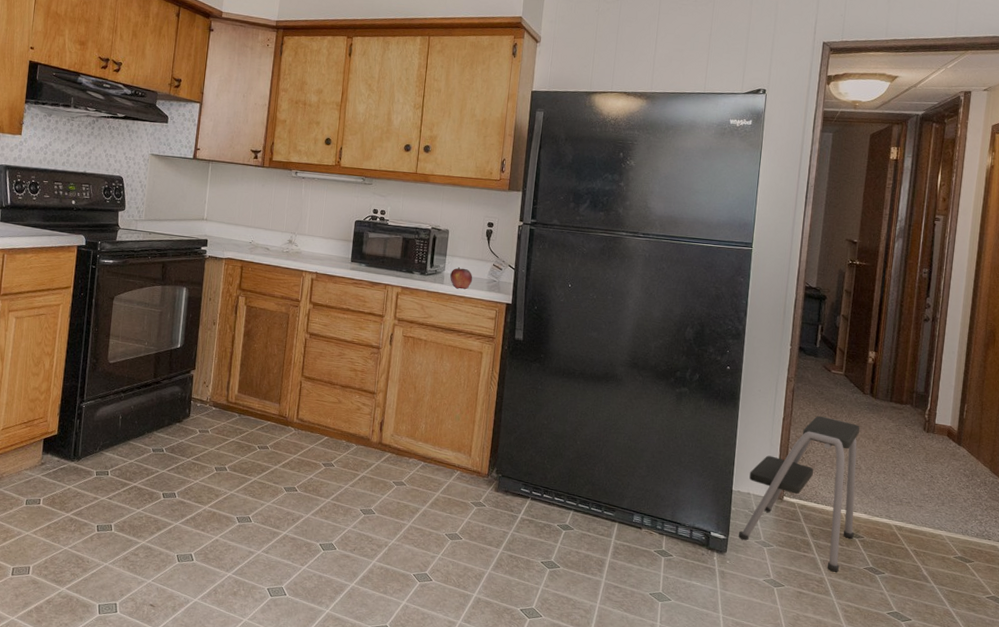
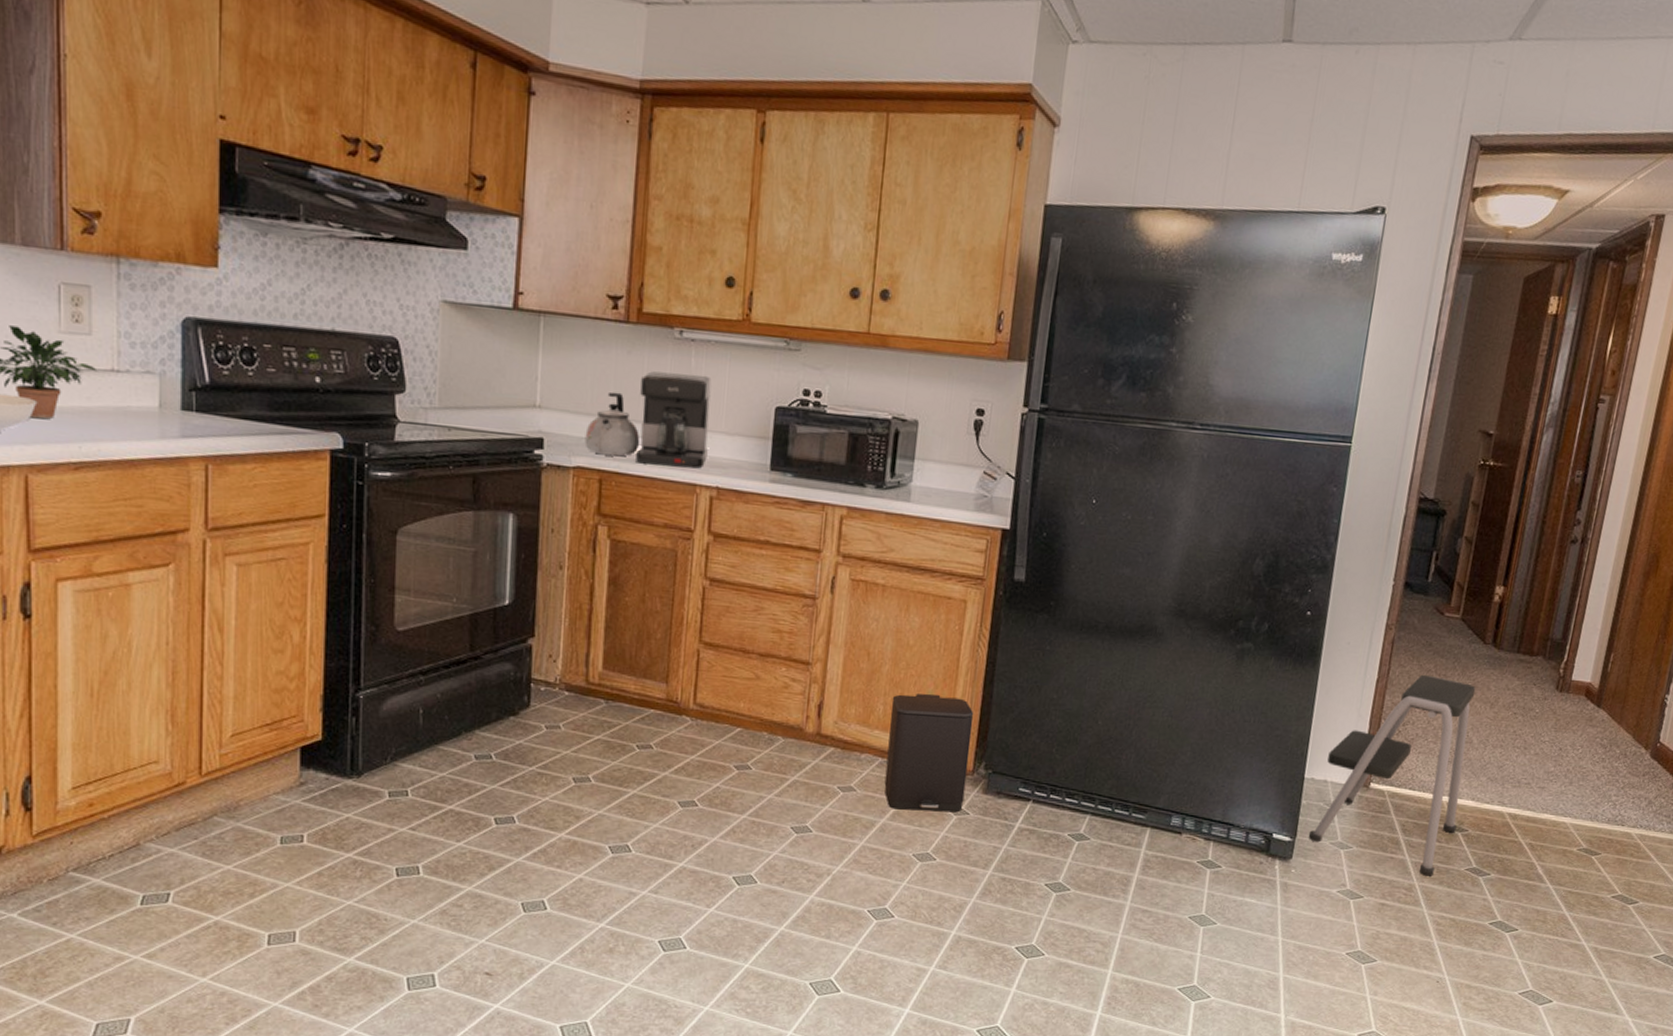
kettle: none [233,210,268,252] -> present [584,391,641,457]
coffee maker: none [265,197,315,260] -> present [636,371,712,468]
pedal bin: none [425,417,488,505] -> present [884,694,973,813]
fruit: present [449,266,473,290] -> none [919,475,954,510]

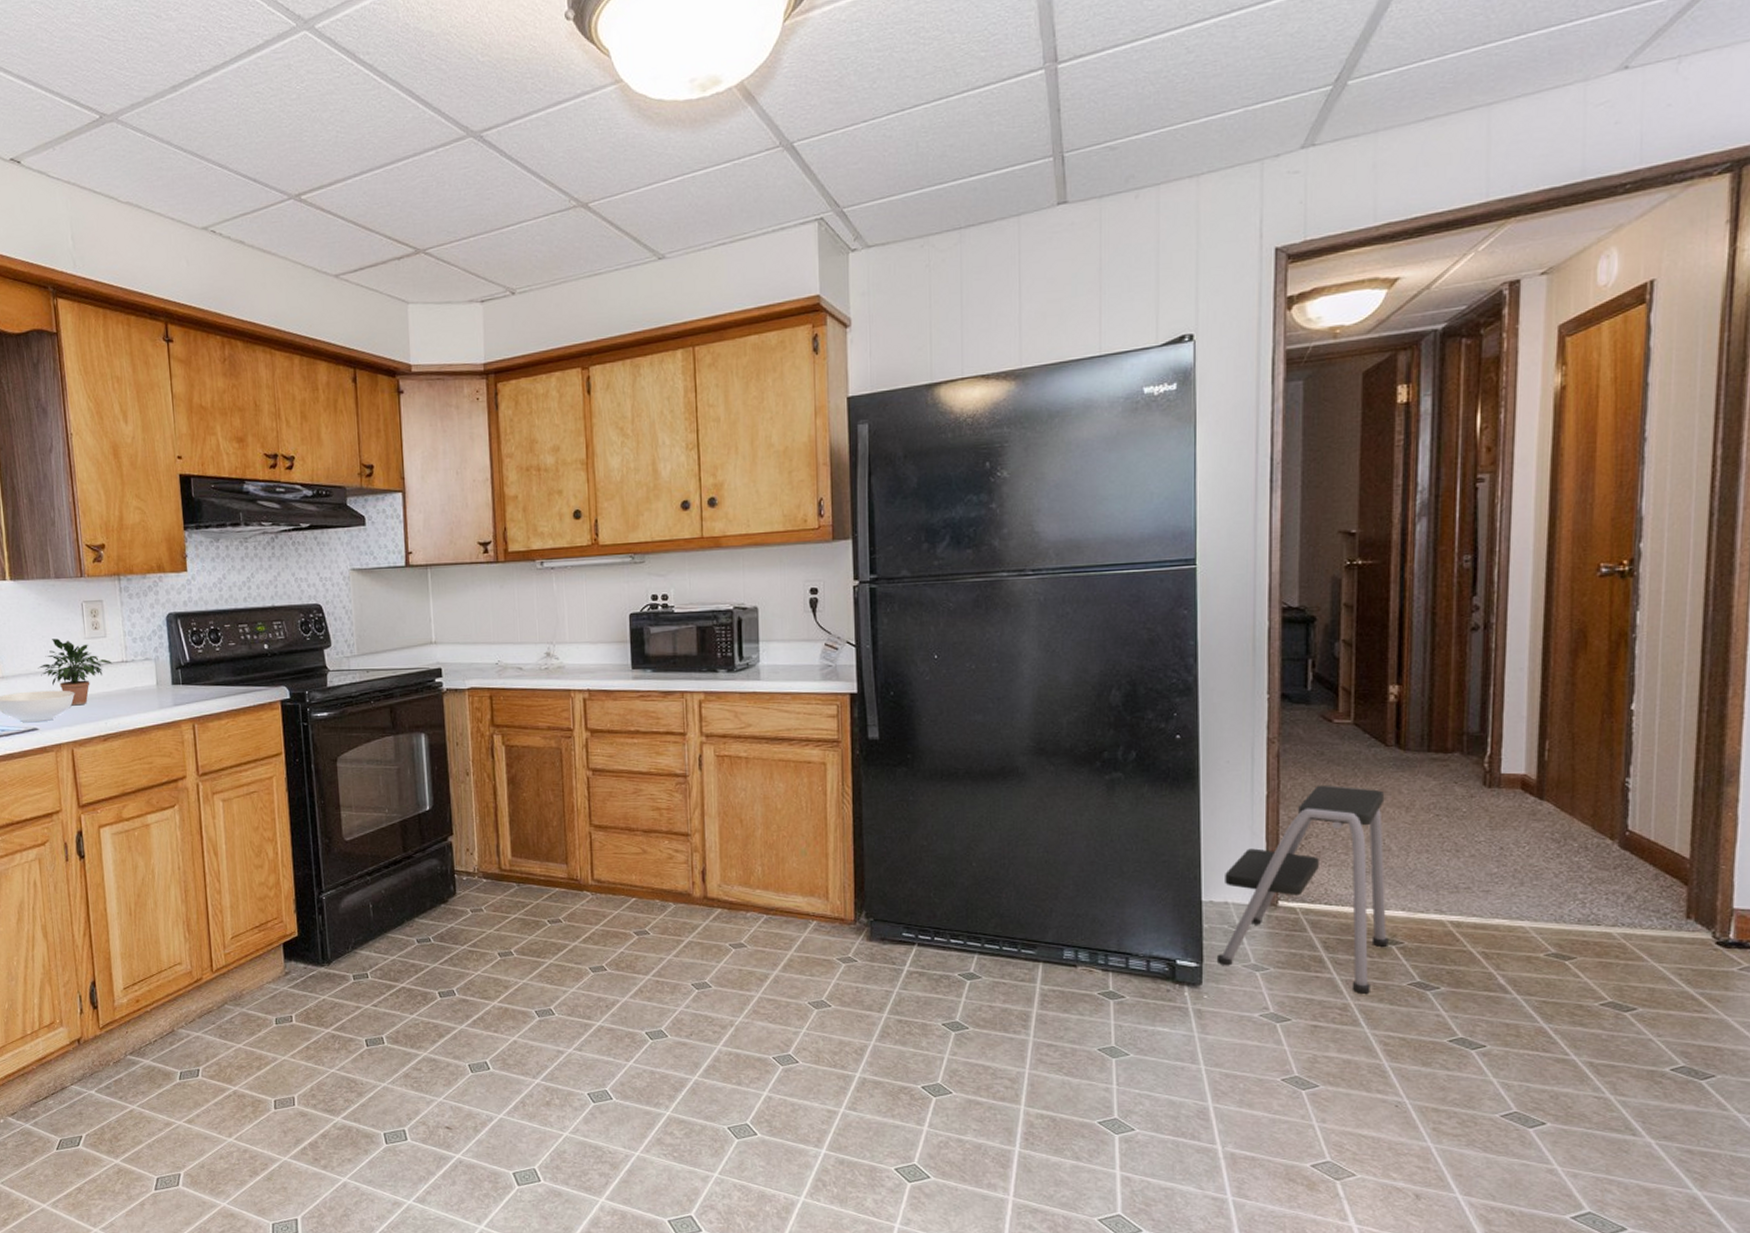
kettle: present [584,391,641,457] -> none [474,621,520,676]
coffee maker: present [636,371,712,468] -> none [514,596,577,678]
pedal bin: present [884,694,973,813] -> none [768,851,850,961]

